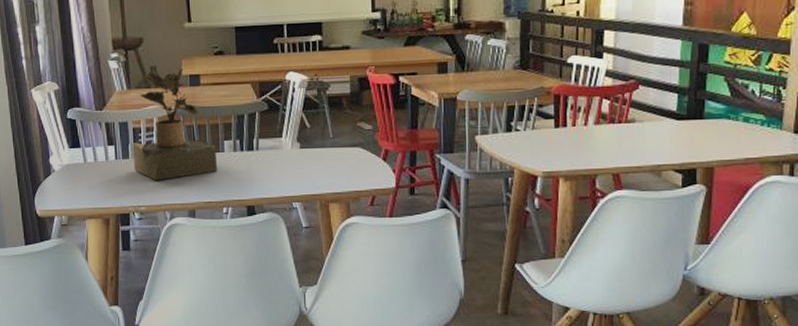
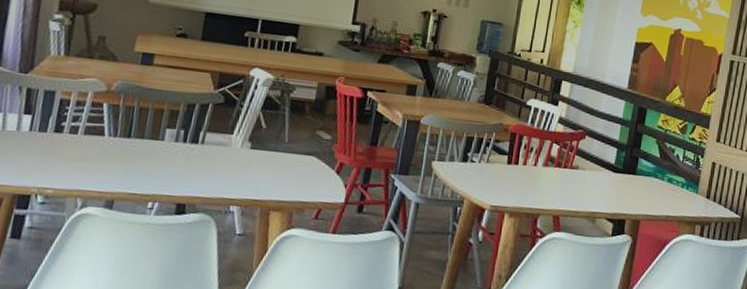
potted plant: present [132,69,217,181] -> none [50,42,156,162]

